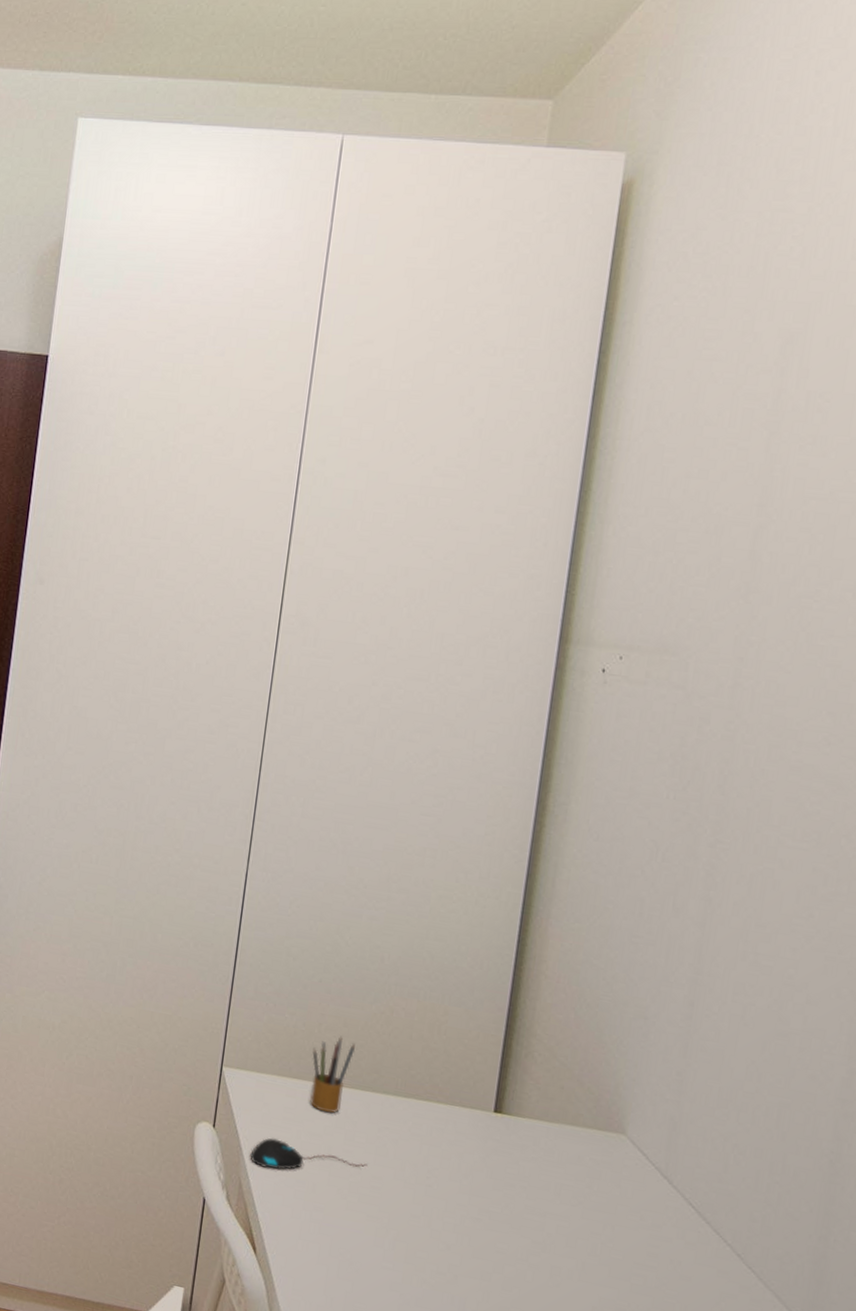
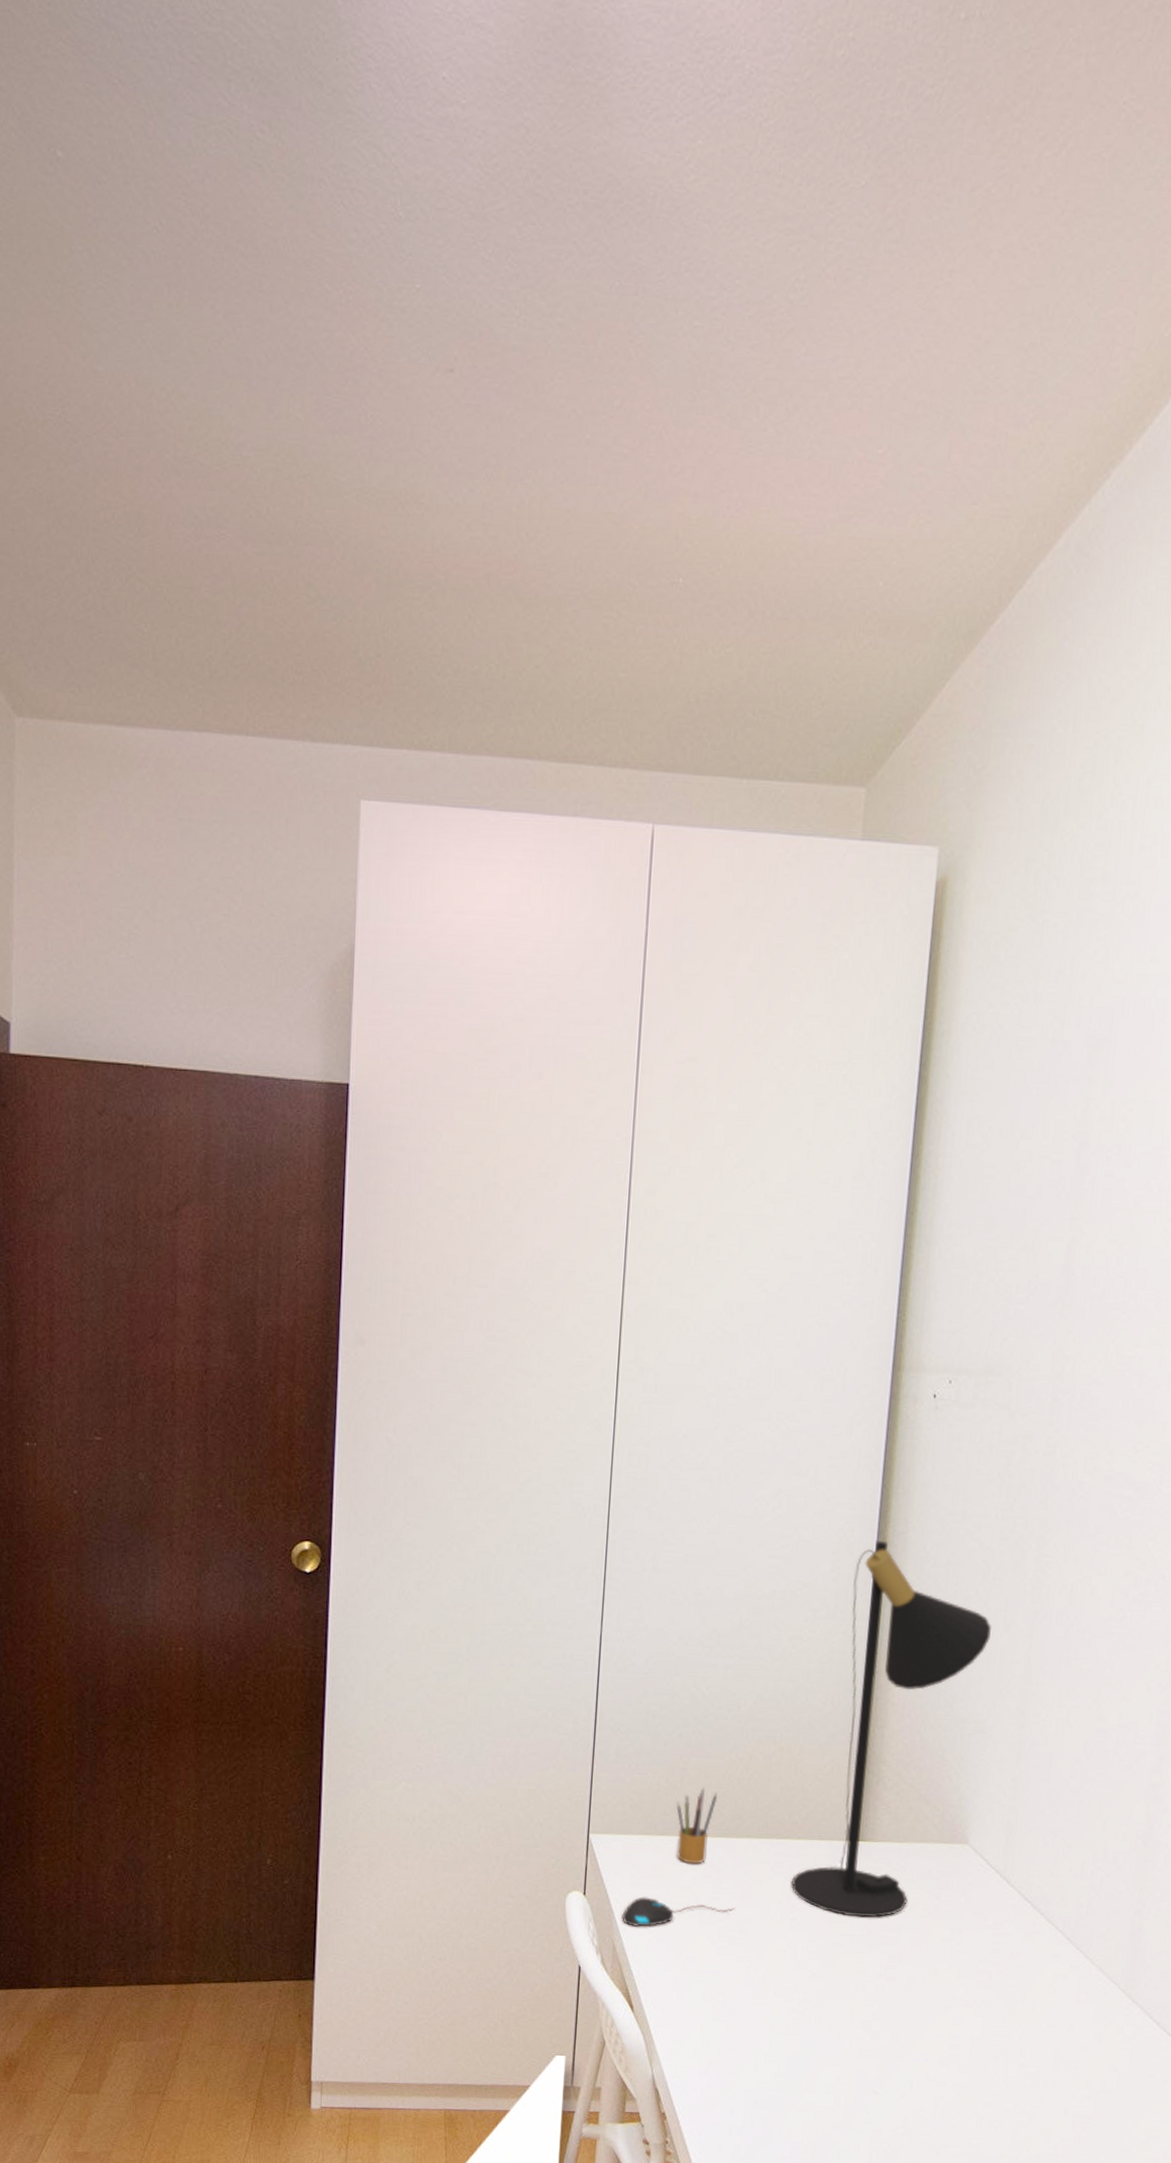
table lamp: none [428,809,659,1199] -> present [790,1541,991,1918]

